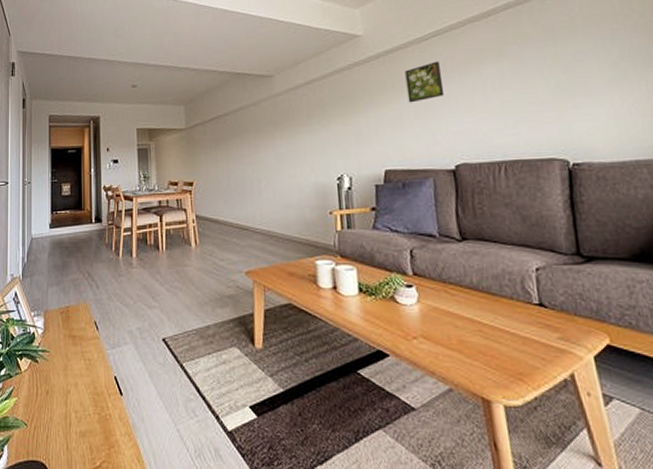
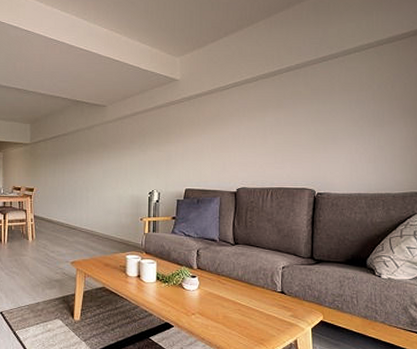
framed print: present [405,61,445,103] -> none [209,107,236,138]

